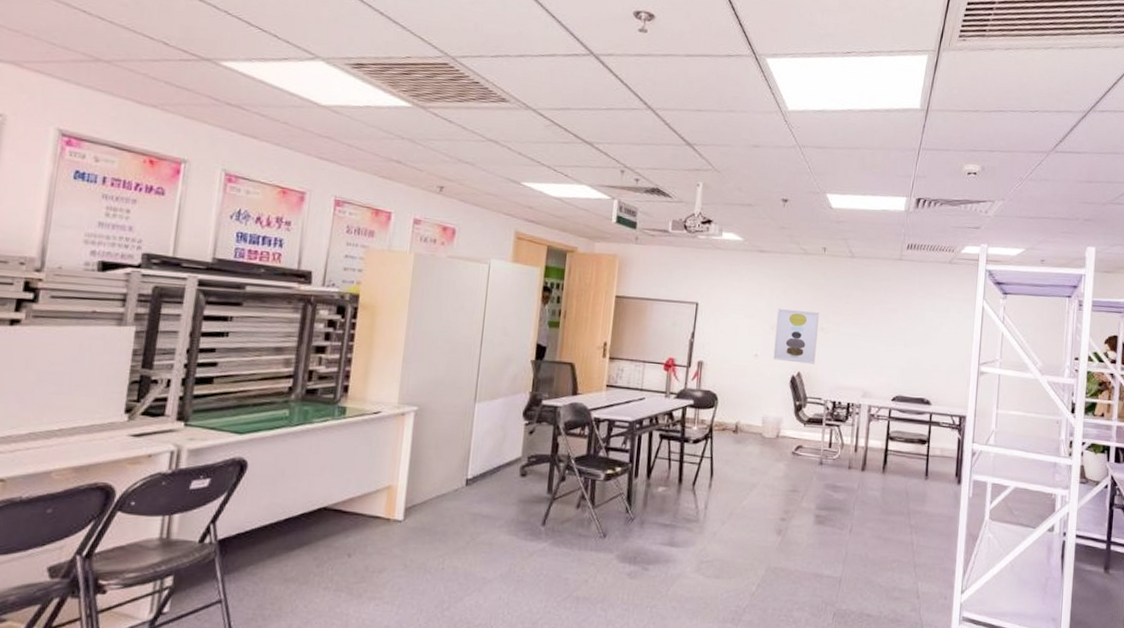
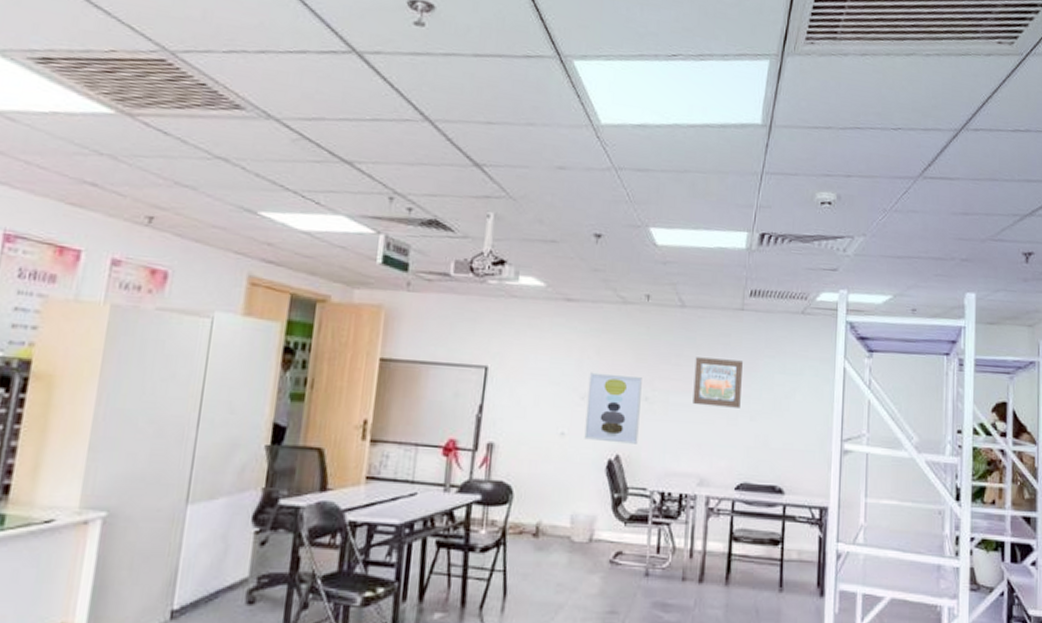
wall art: none [859,297,900,338] -> present [693,357,743,408]

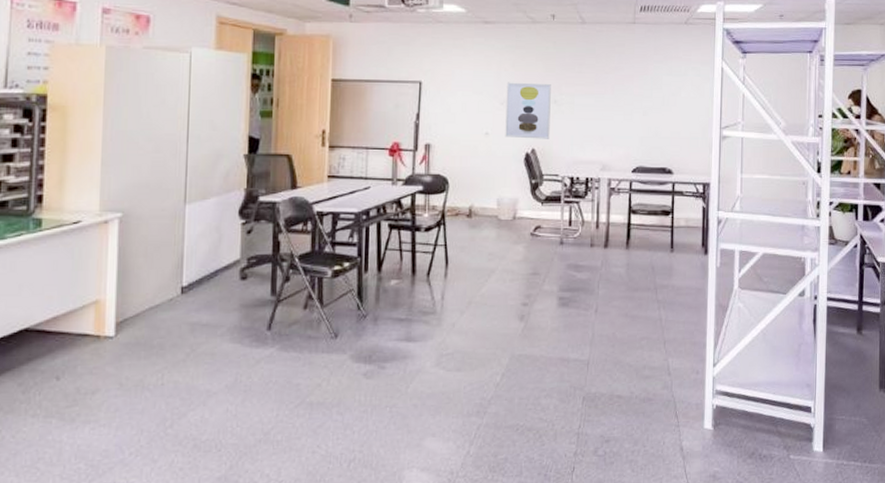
wall art: present [693,357,743,408] -> none [594,65,635,106]

